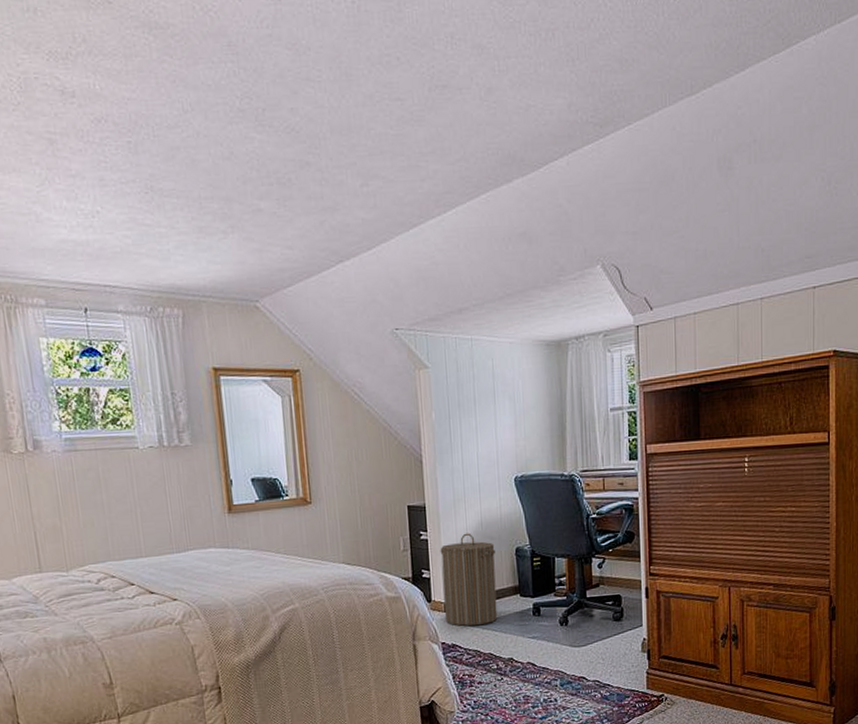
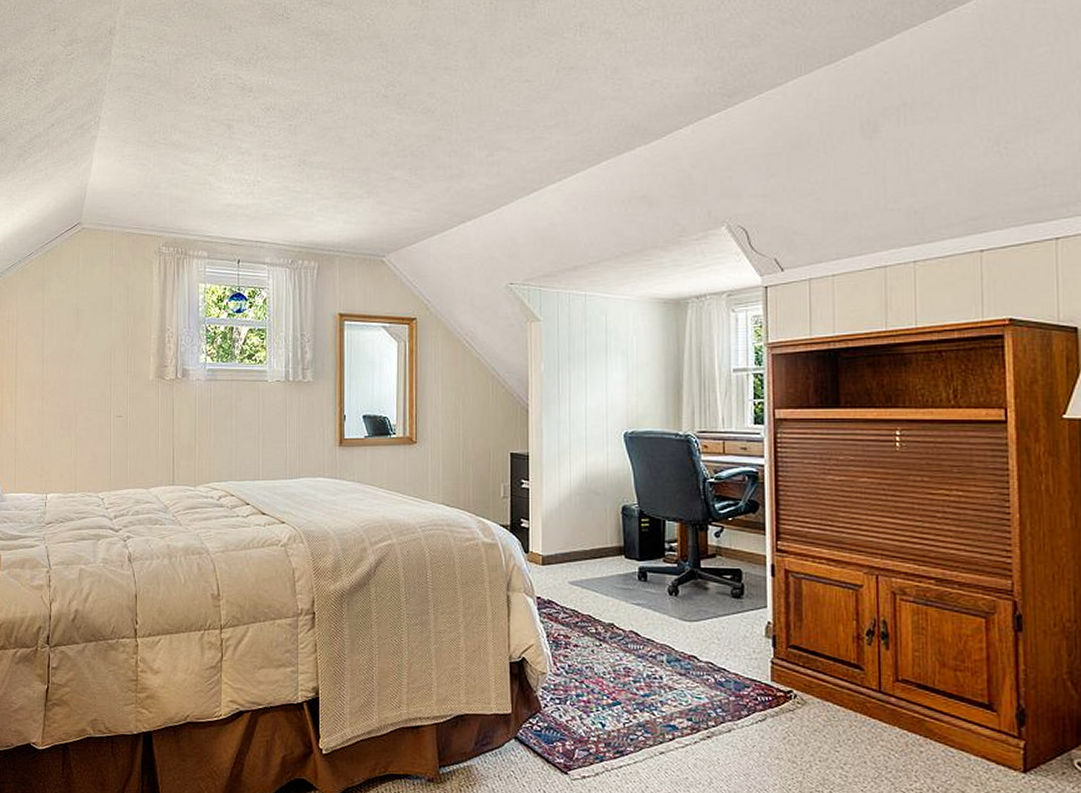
laundry hamper: present [440,533,498,627] -> none [541,485,600,584]

